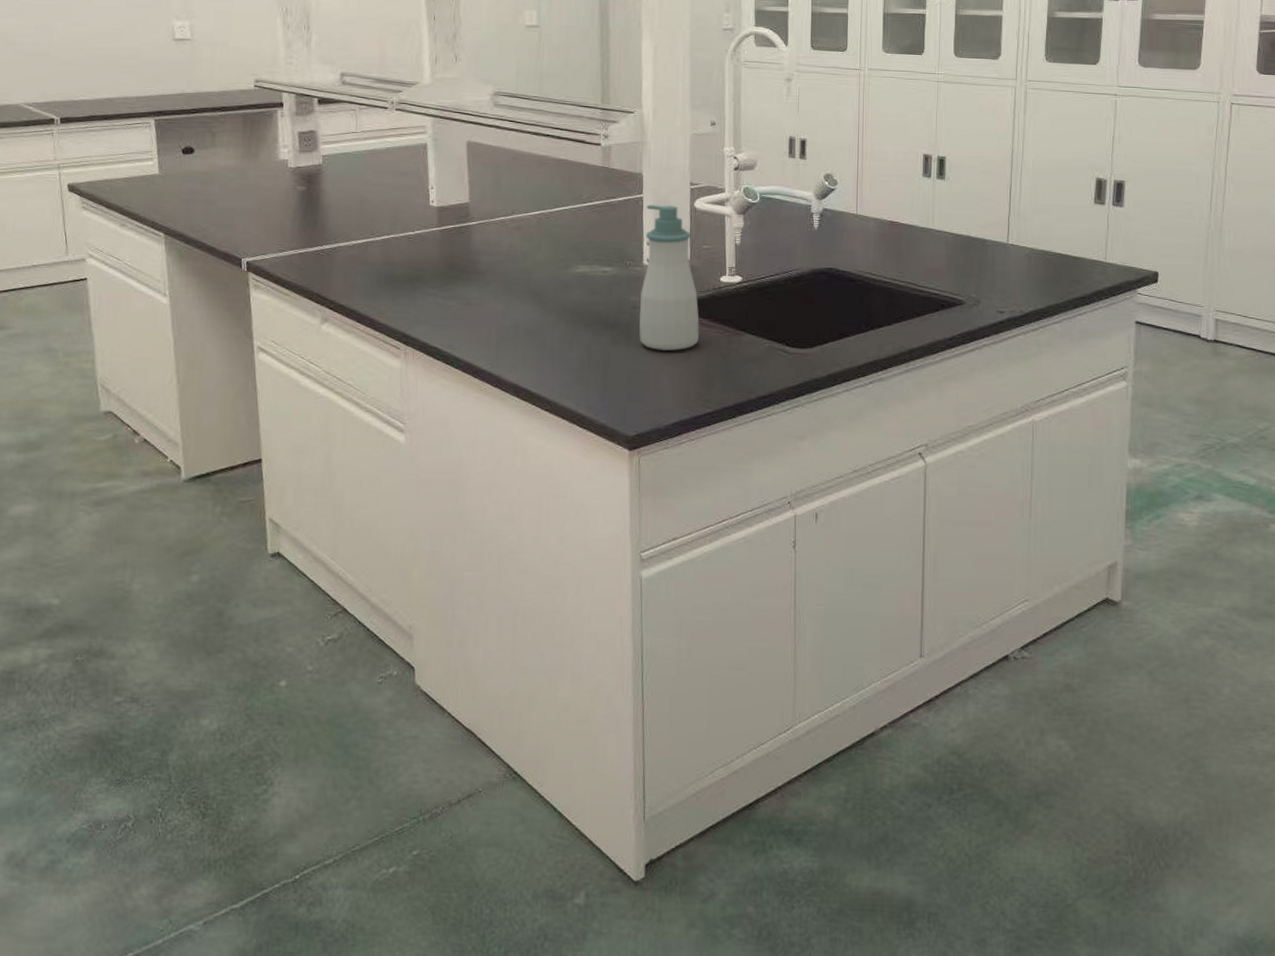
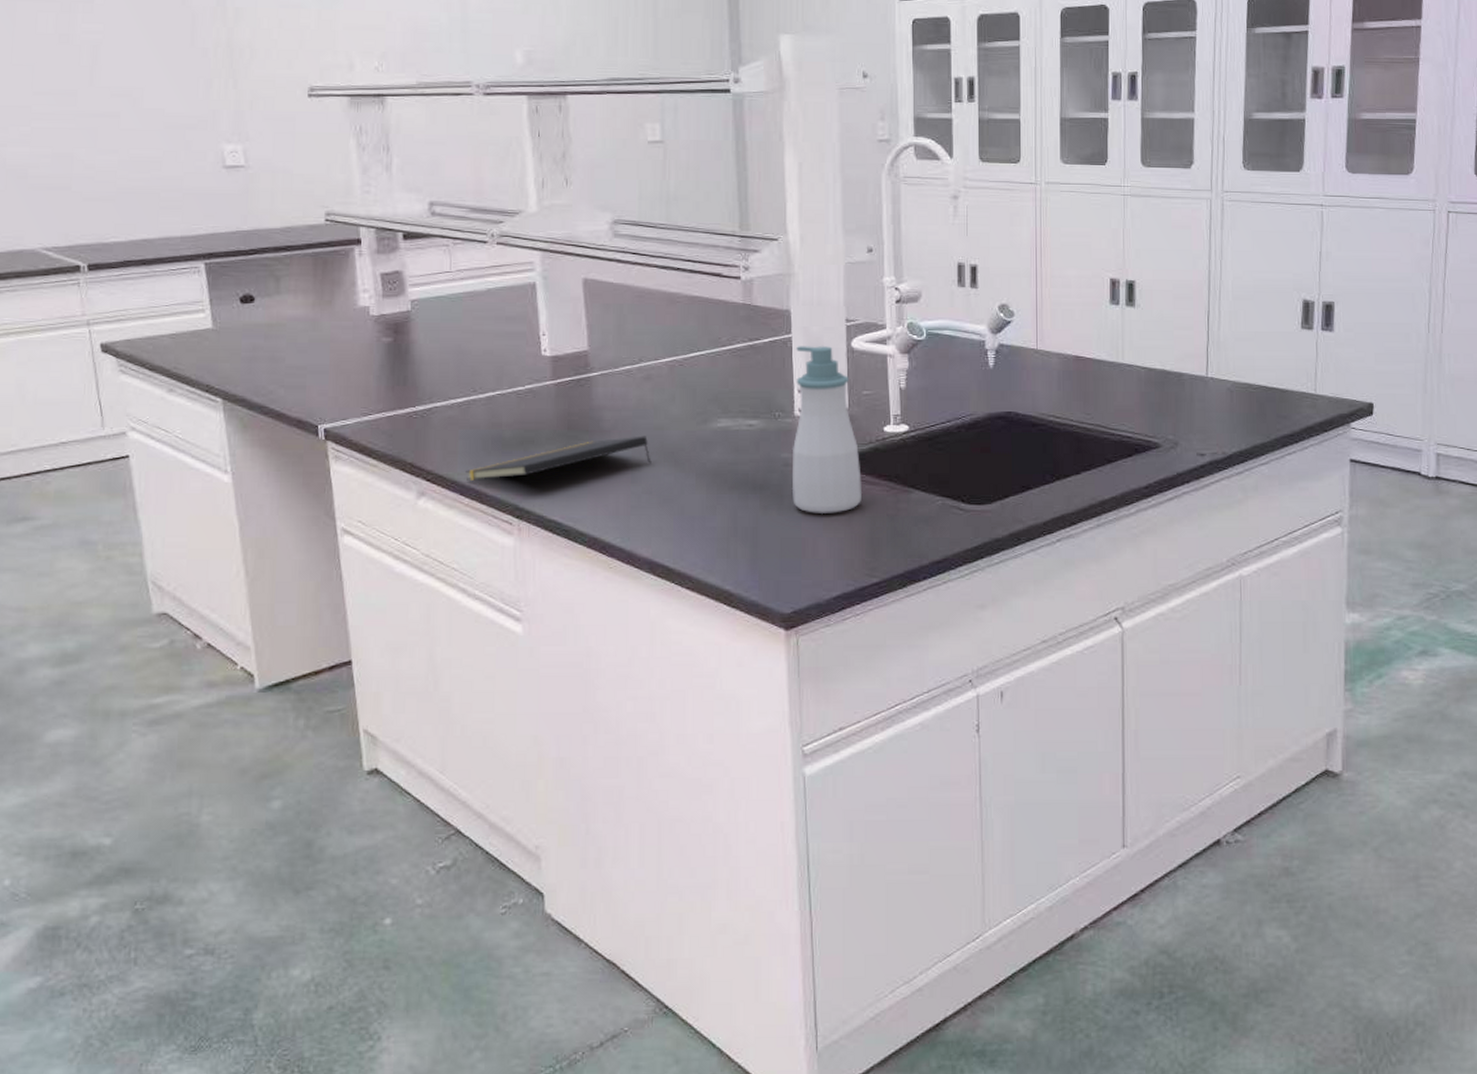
notepad: none [362,277,519,310] -> present [465,436,651,480]

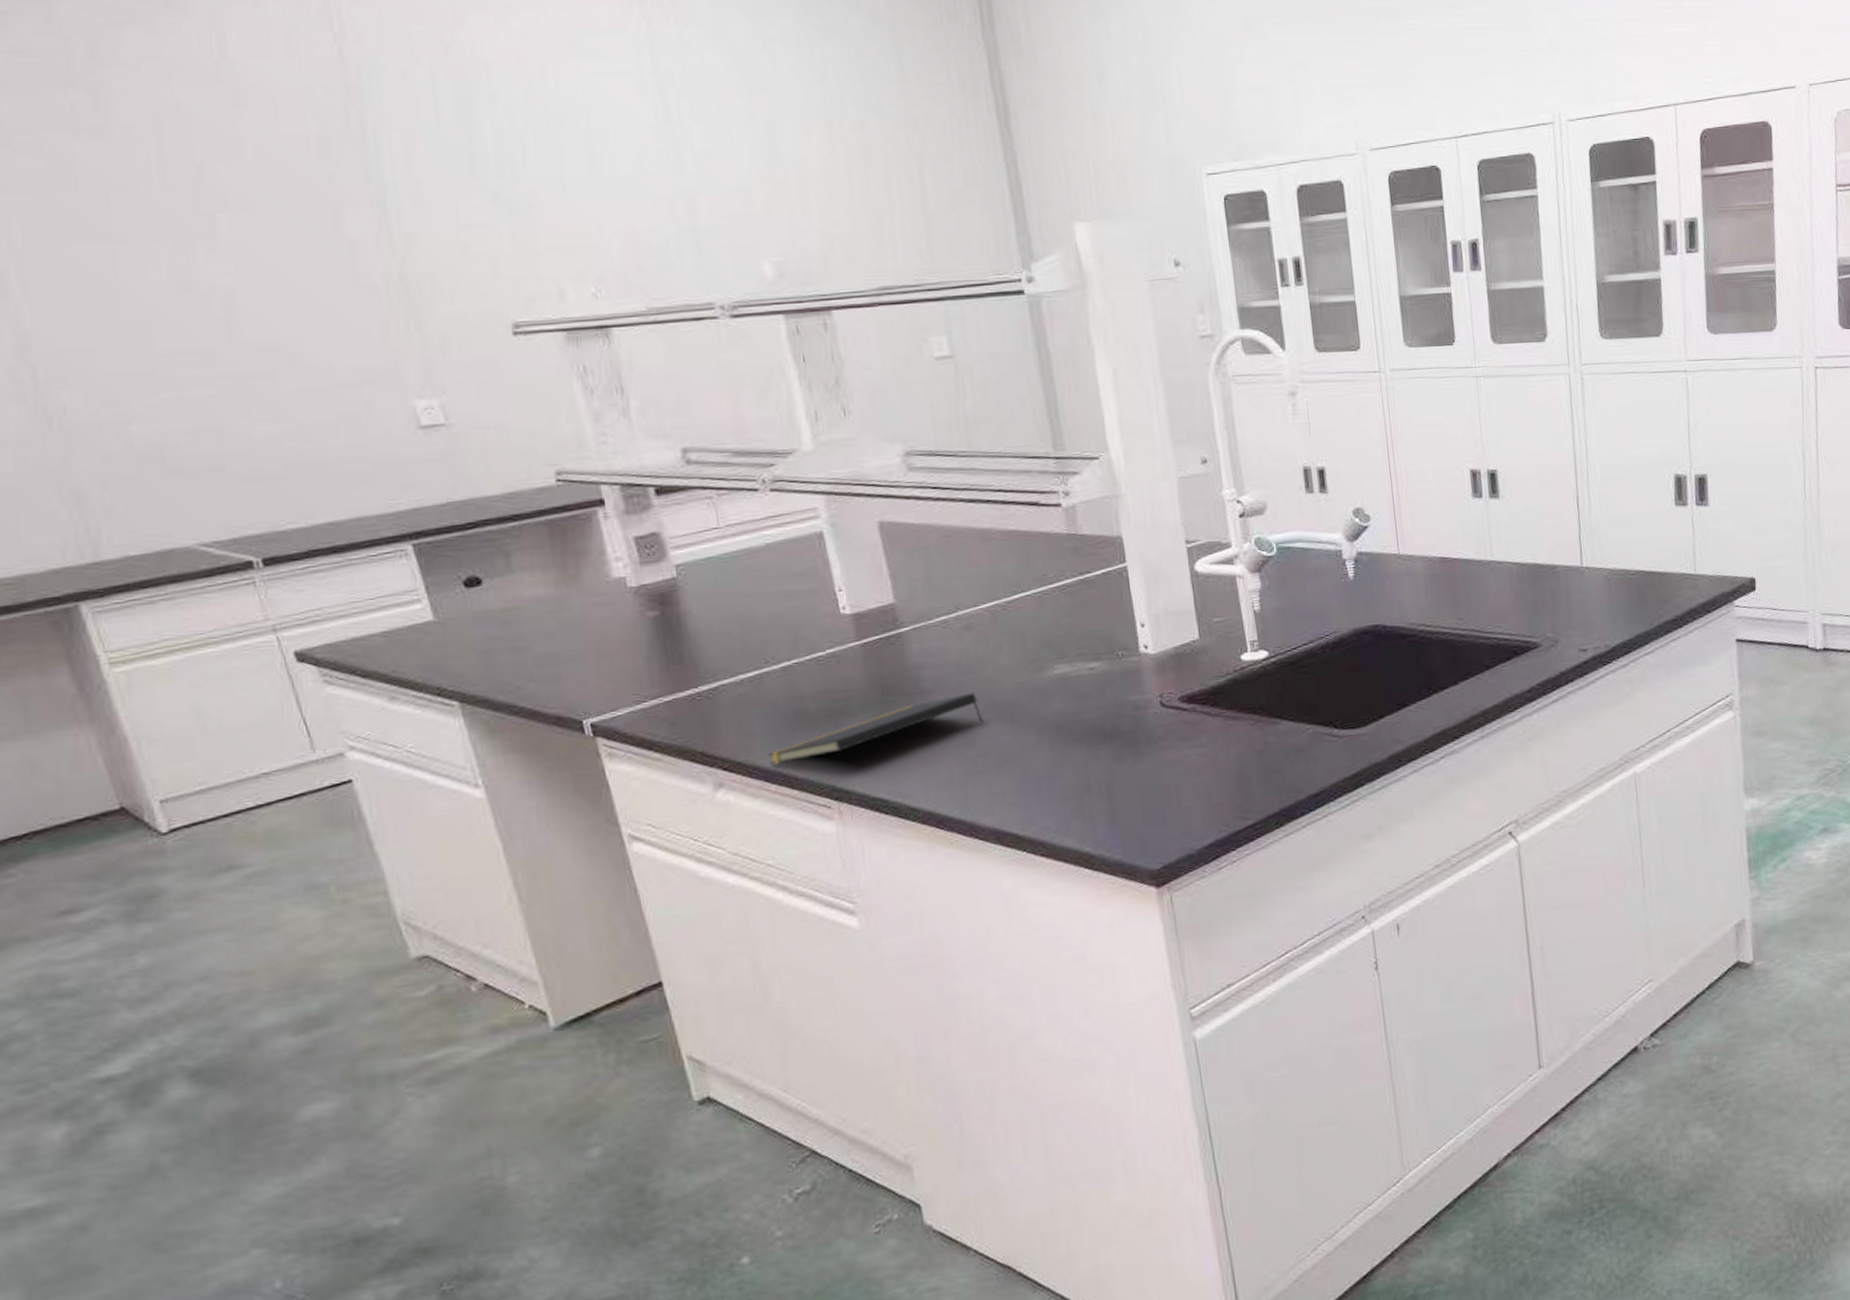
soap bottle: present [791,345,861,513] -> none [1133,571,1225,758]

